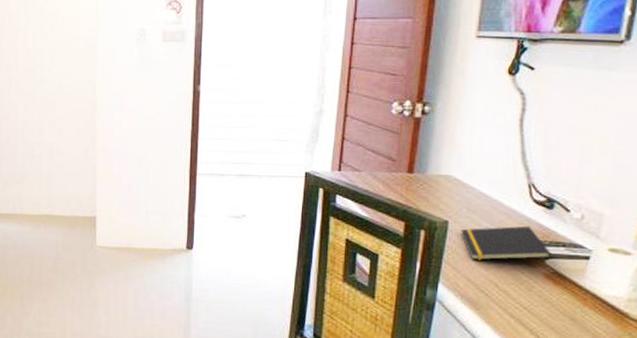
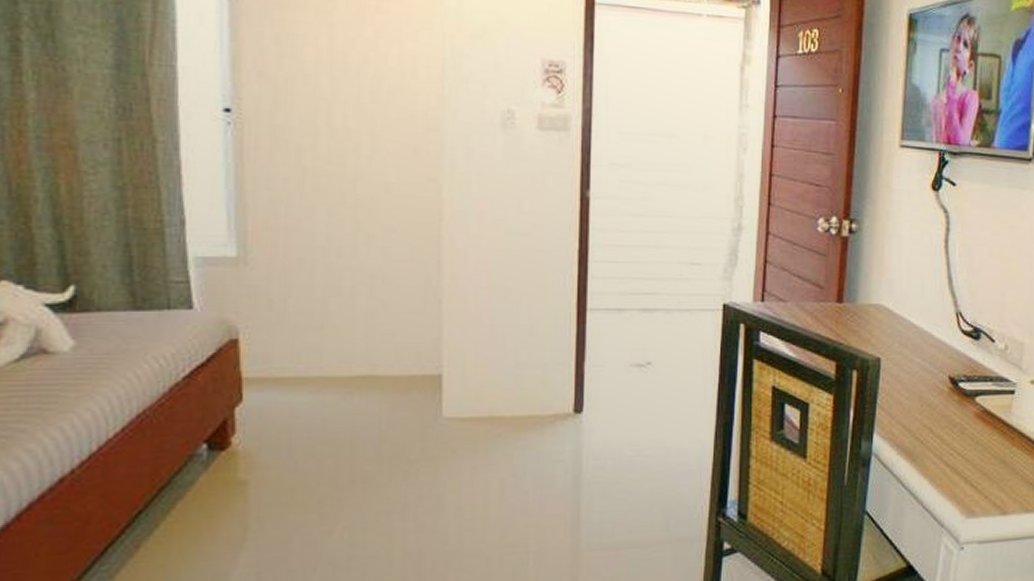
notepad: present [461,226,551,261] -> none [894,359,980,403]

